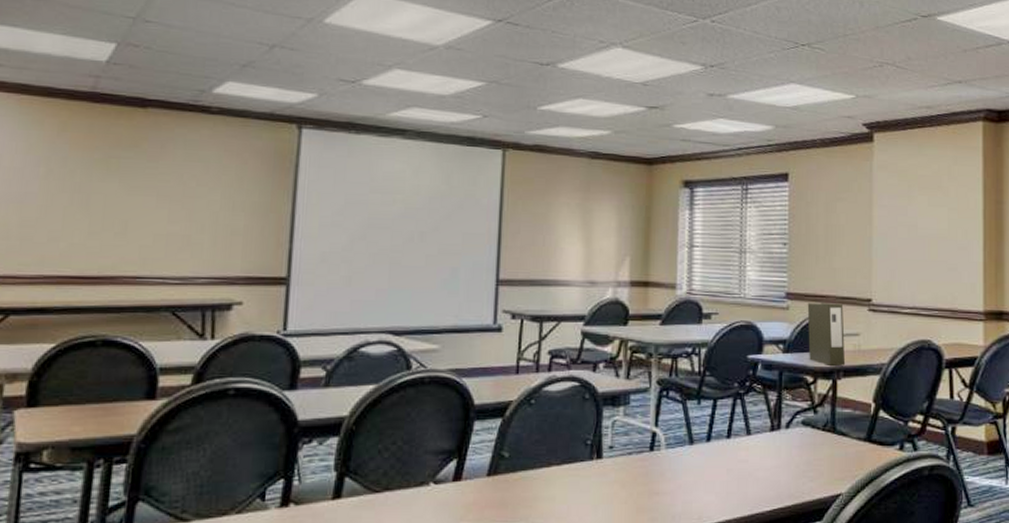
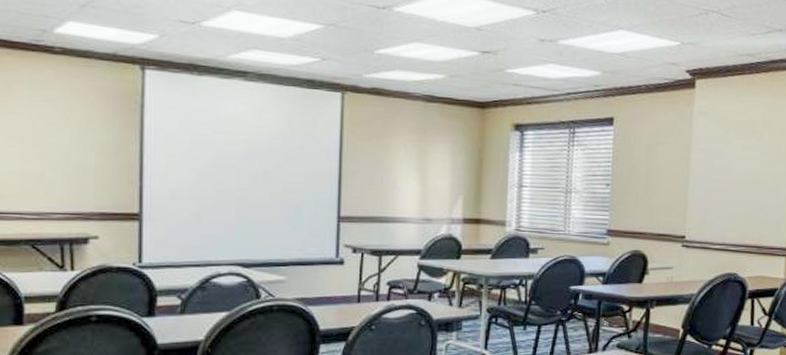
binder: present [807,302,846,366] -> none [625,239,659,296]

